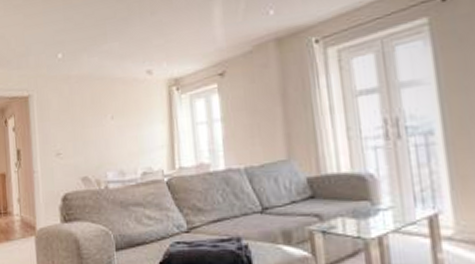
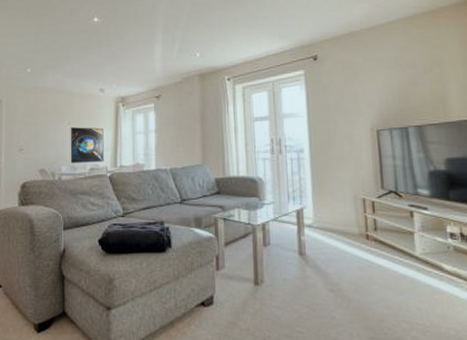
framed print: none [114,120,159,167] -> present [70,127,104,163]

